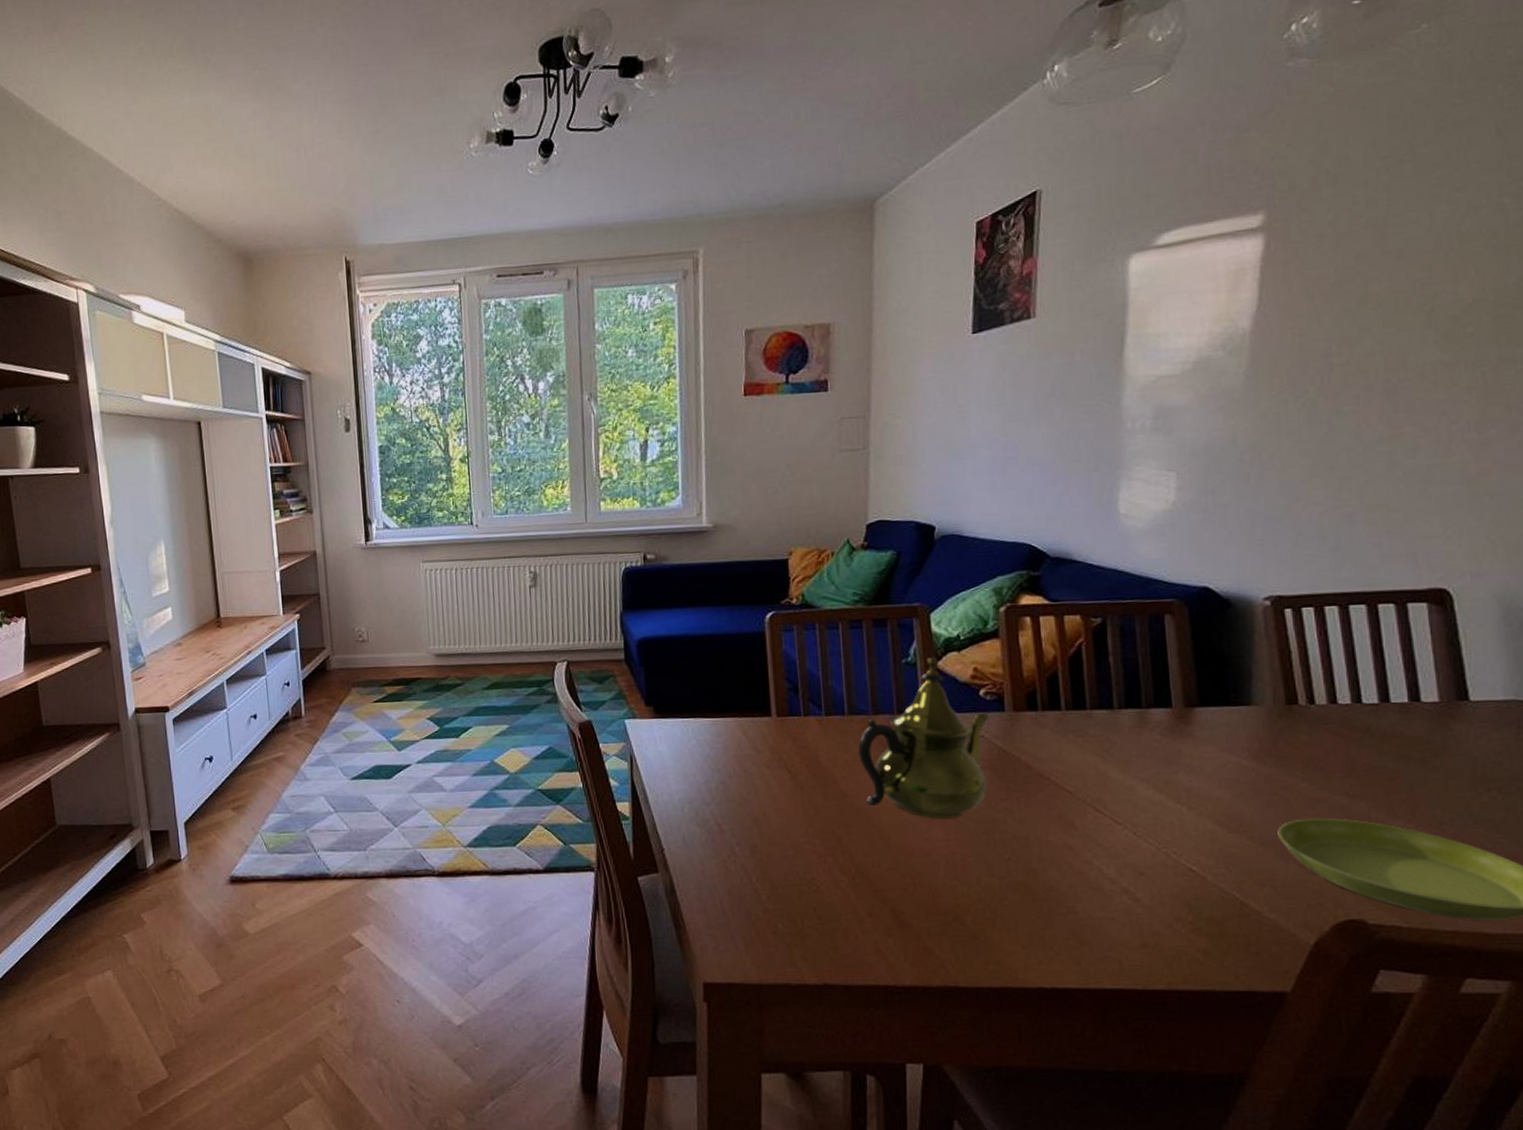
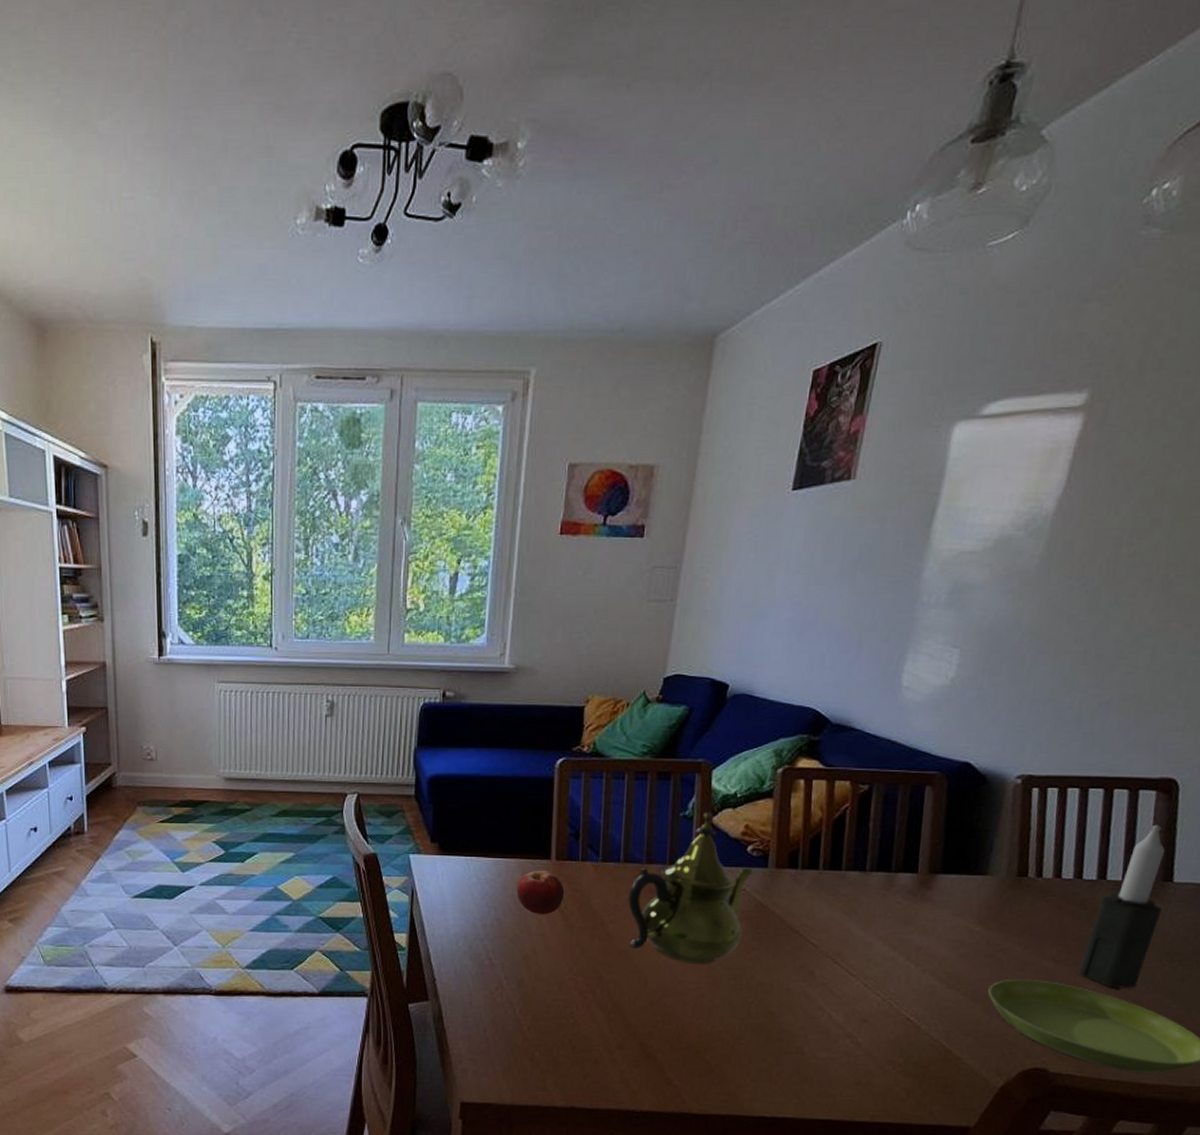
fruit: none [739,727,790,775] -> present [516,870,565,915]
candle: none [1379,639,1463,824] -> present [1078,824,1165,988]

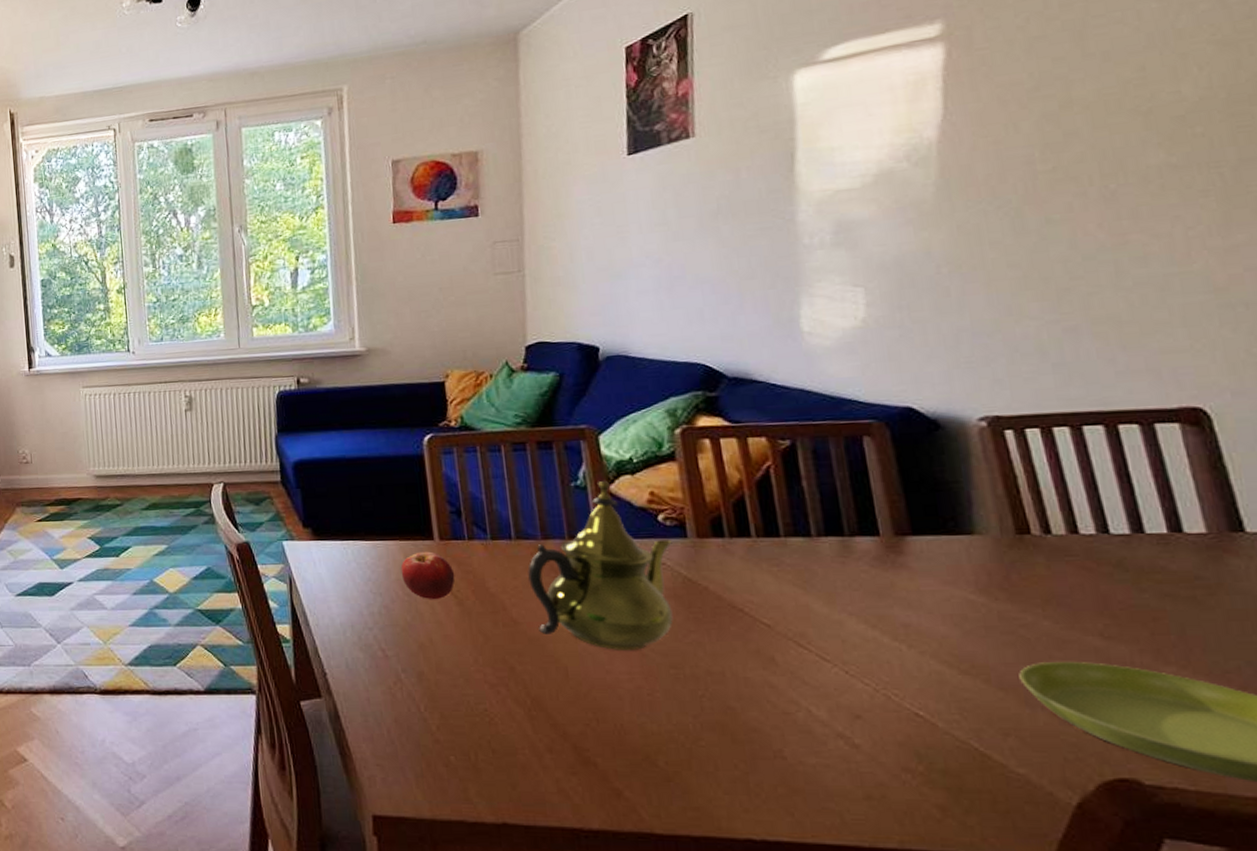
candle: present [1078,824,1165,988] -> none [1143,463,1243,671]

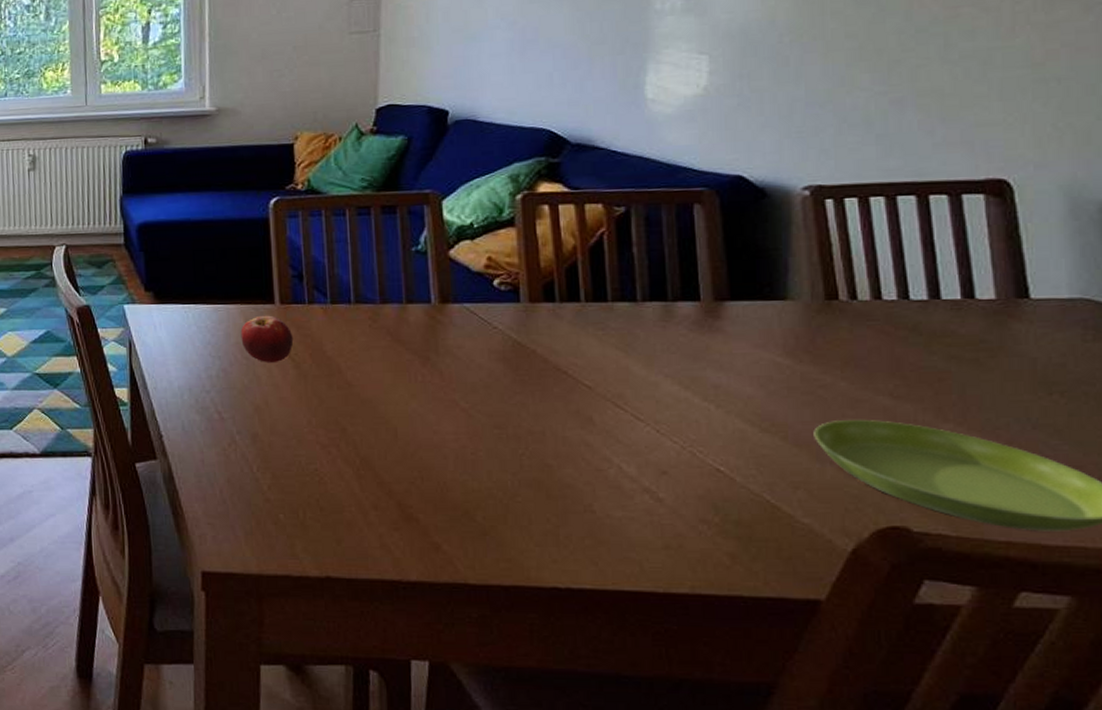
teapot: present [528,481,673,650] -> none [365,246,505,411]

